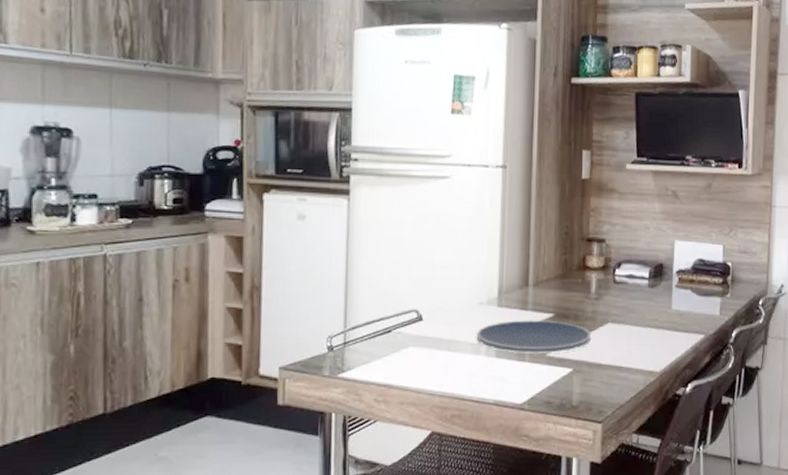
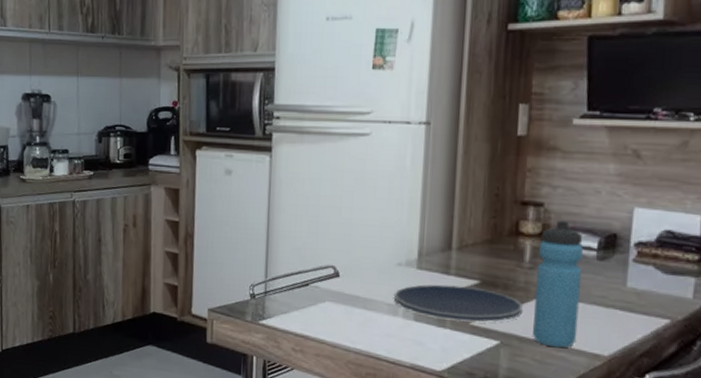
water bottle: none [600,254,637,369] -> present [533,220,583,348]

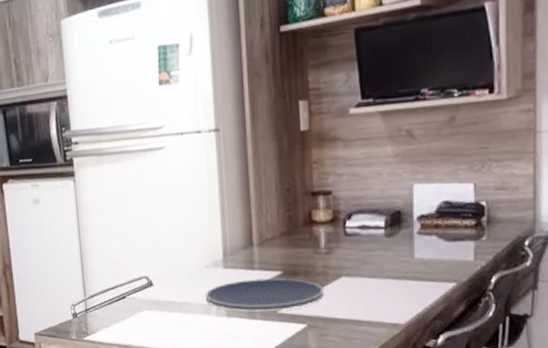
water bottle: present [533,220,583,348] -> none [331,204,375,323]

